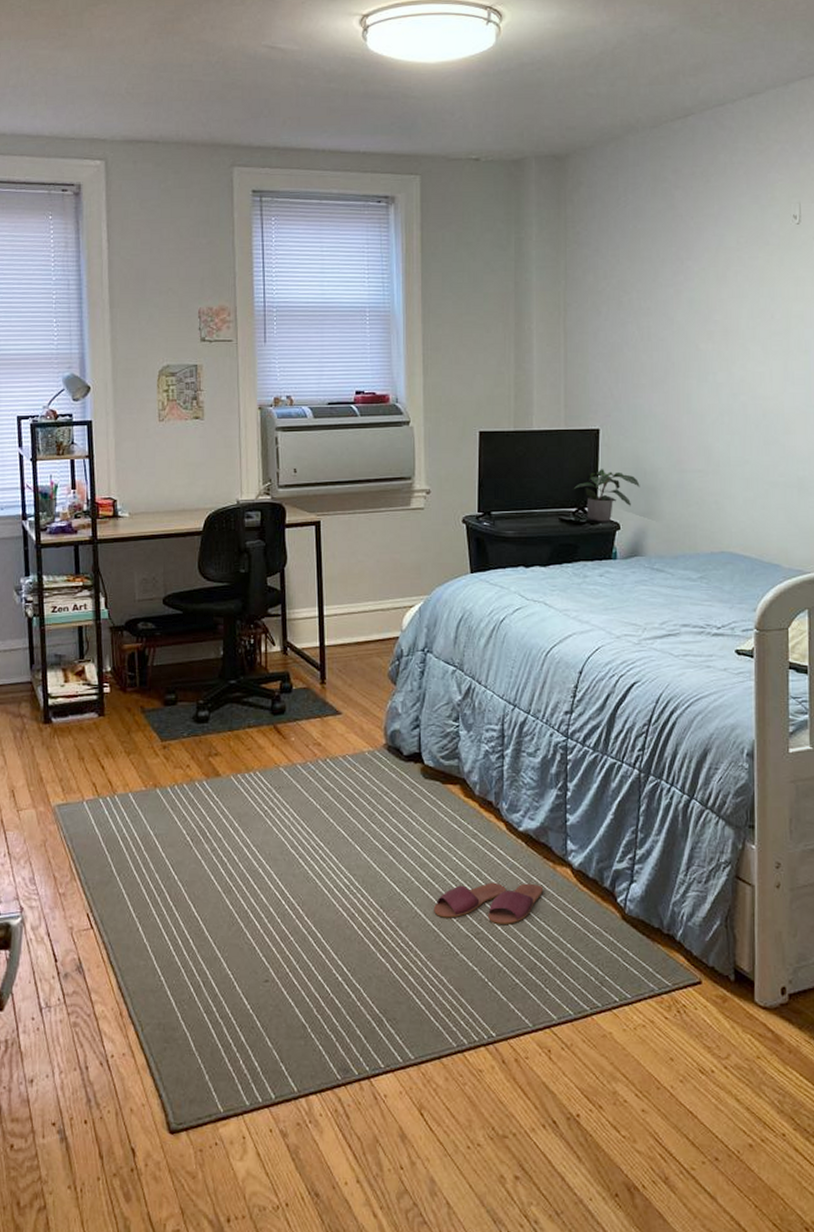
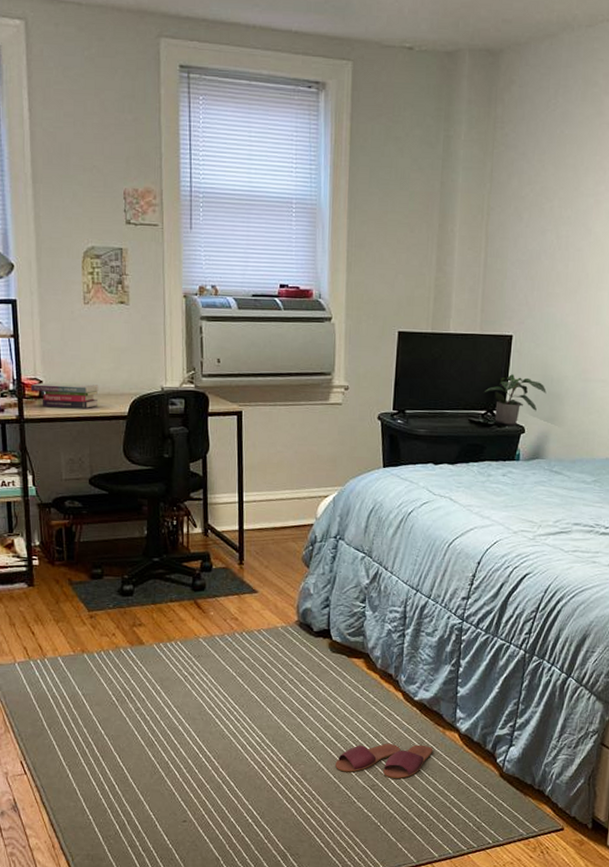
books: none [104,501,173,527] -> present [31,382,99,409]

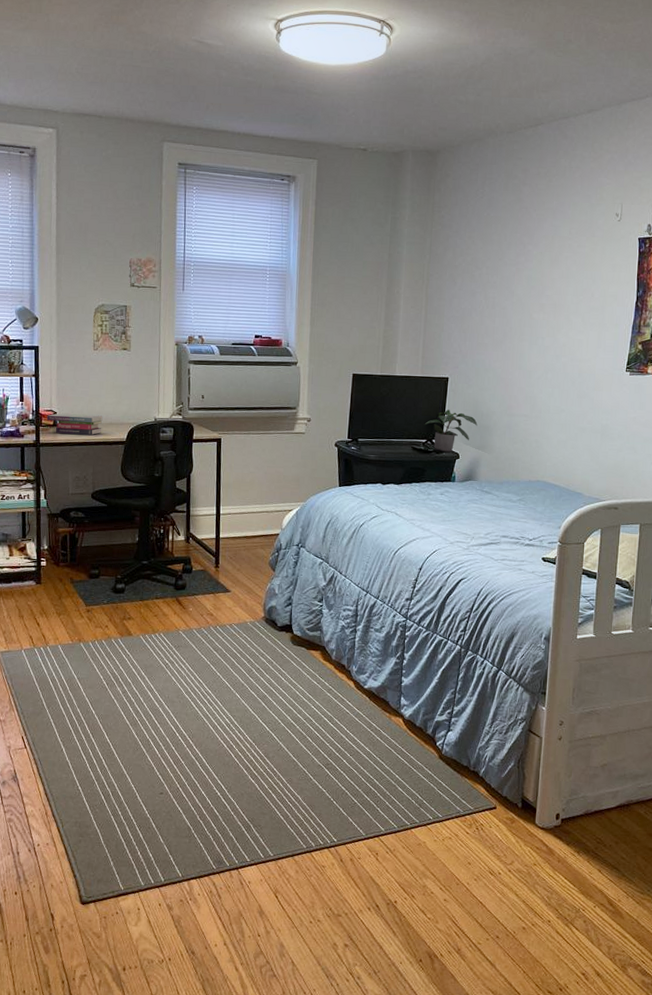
slippers: present [335,743,434,779] -> none [295,726,381,759]

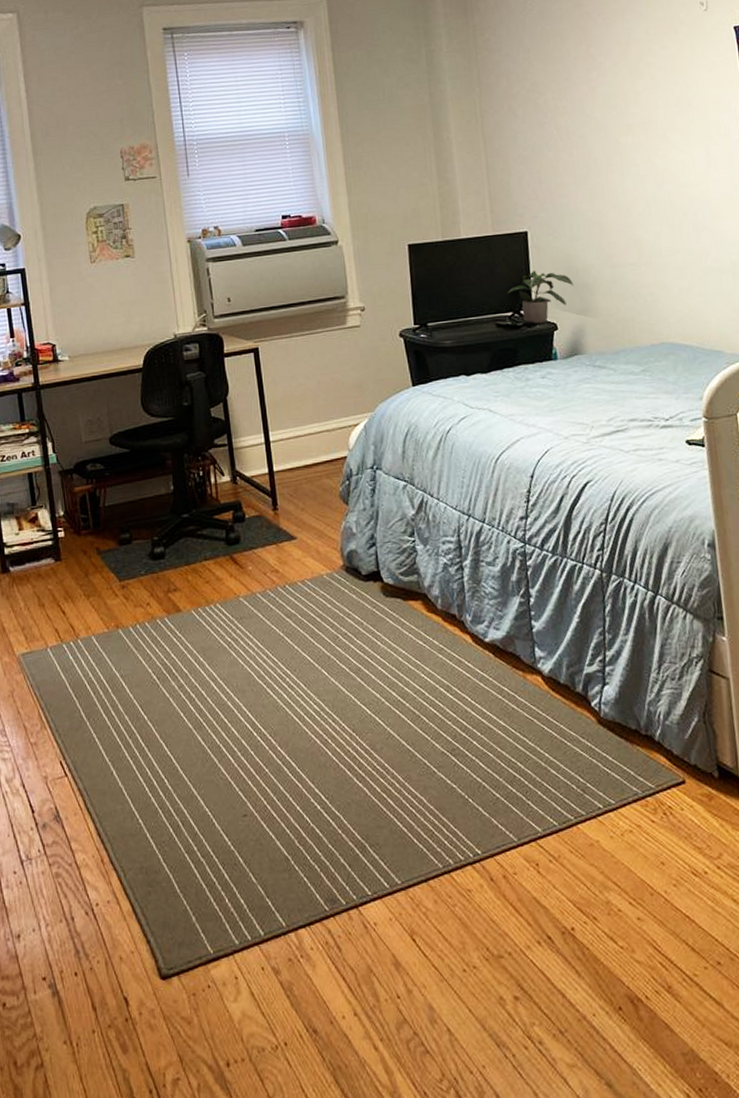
books: present [46,413,103,436] -> none [44,341,113,371]

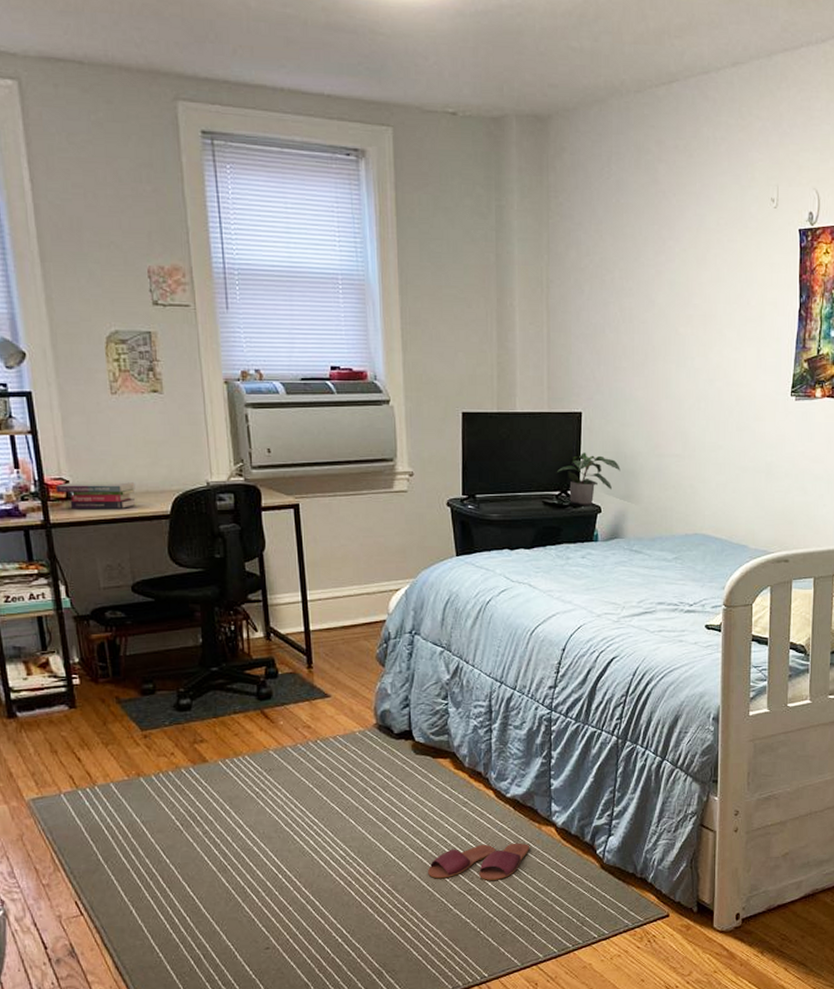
books: none [44,341,113,371] -> present [55,482,136,510]
slippers: none [407,694,516,739] -> present [428,842,530,881]

